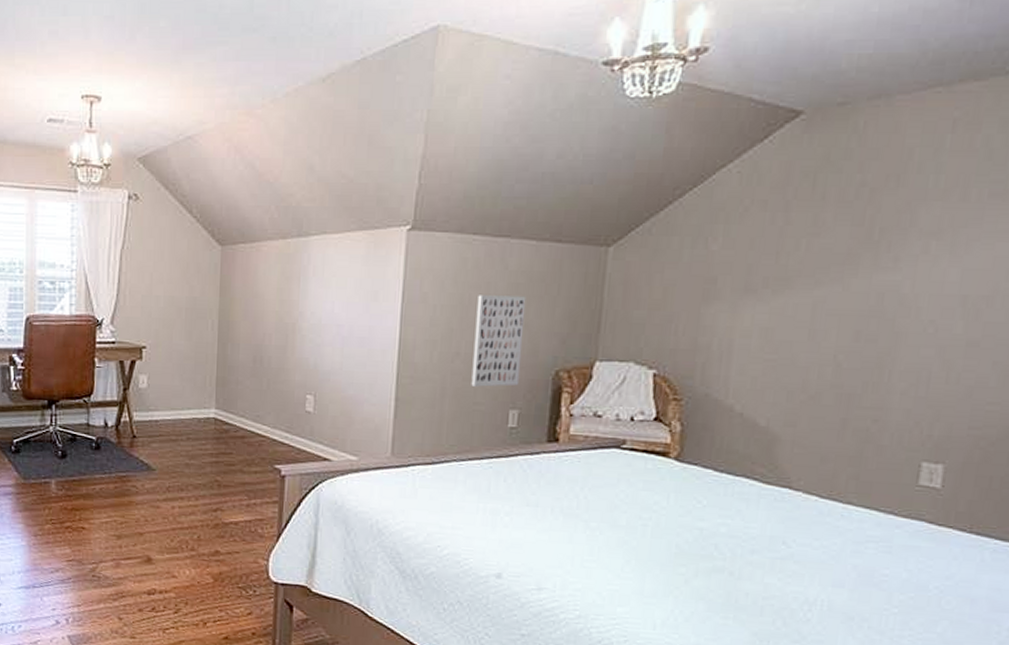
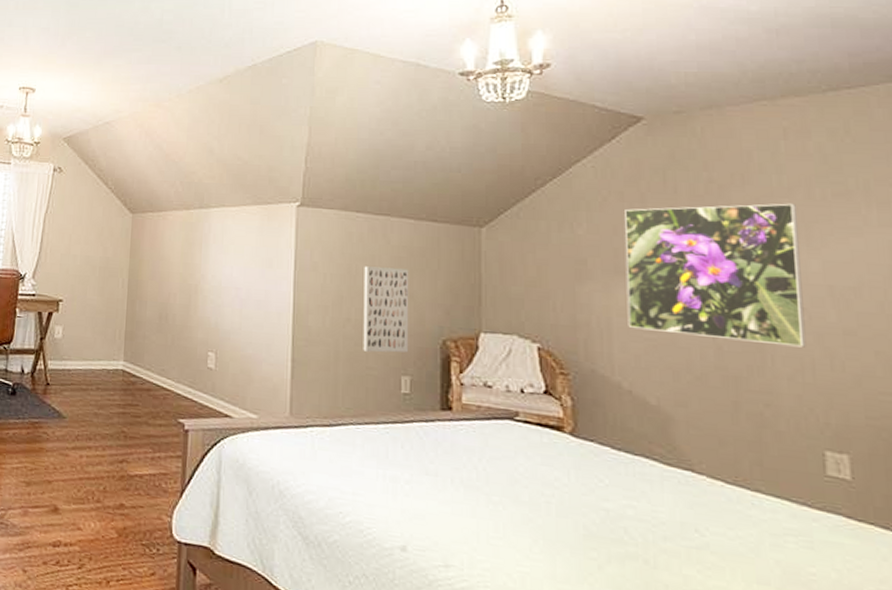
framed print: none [749,206,948,361] -> present [625,203,806,348]

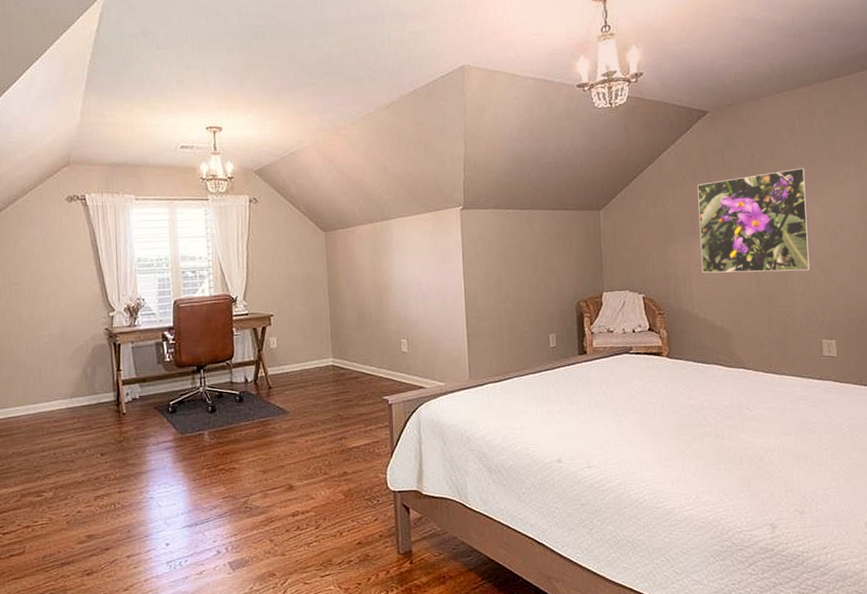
wall art: present [363,266,409,353] -> none [516,250,553,320]

